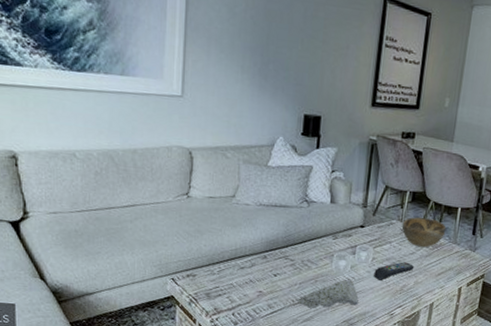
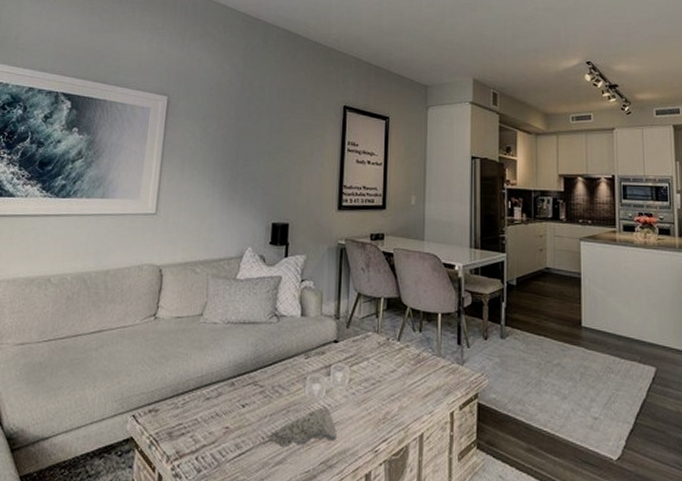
remote control: present [374,262,415,281] -> none [352,382,397,407]
decorative bowl: present [401,217,446,248] -> none [378,327,428,364]

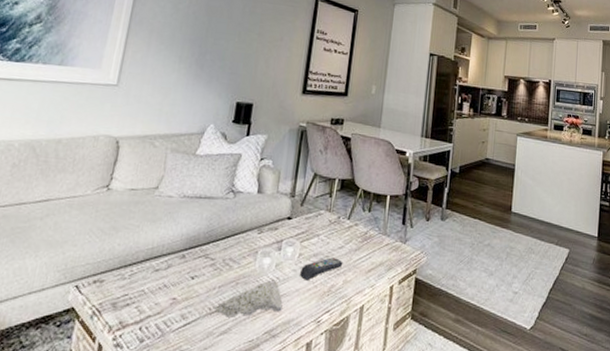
remote control: none [352,382,397,407] -> present [300,257,343,280]

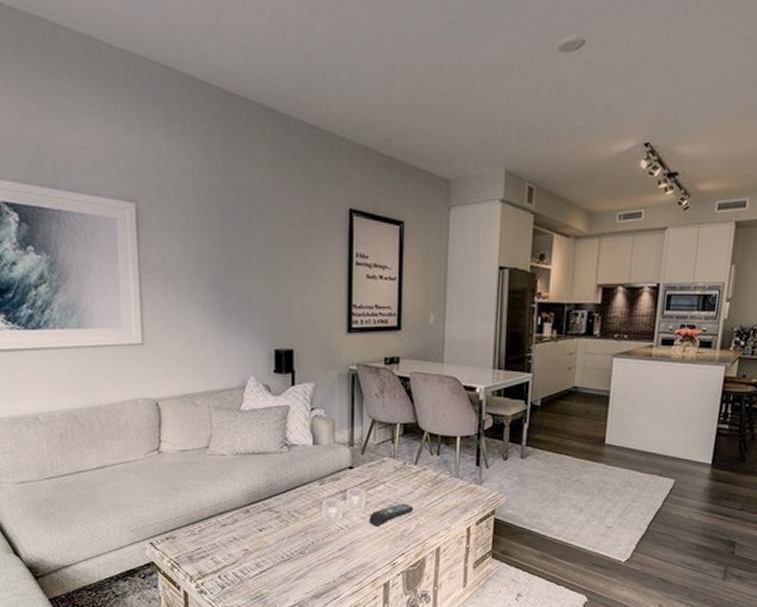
decorative object: present [212,281,283,317] -> none [285,529,355,564]

